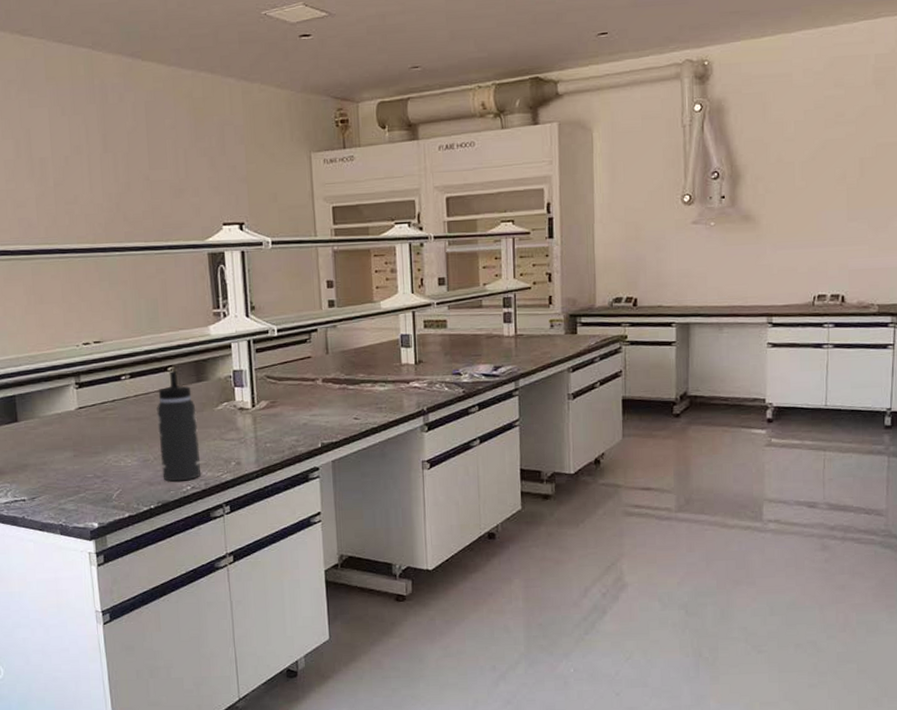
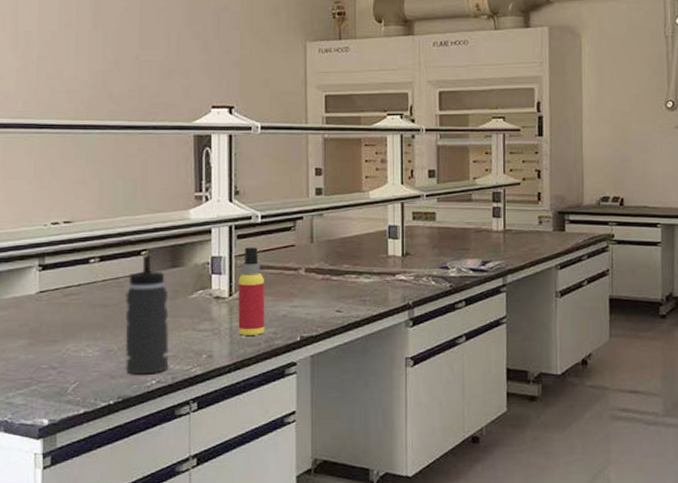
spray bottle: none [260,360,288,444] -> present [238,247,265,336]

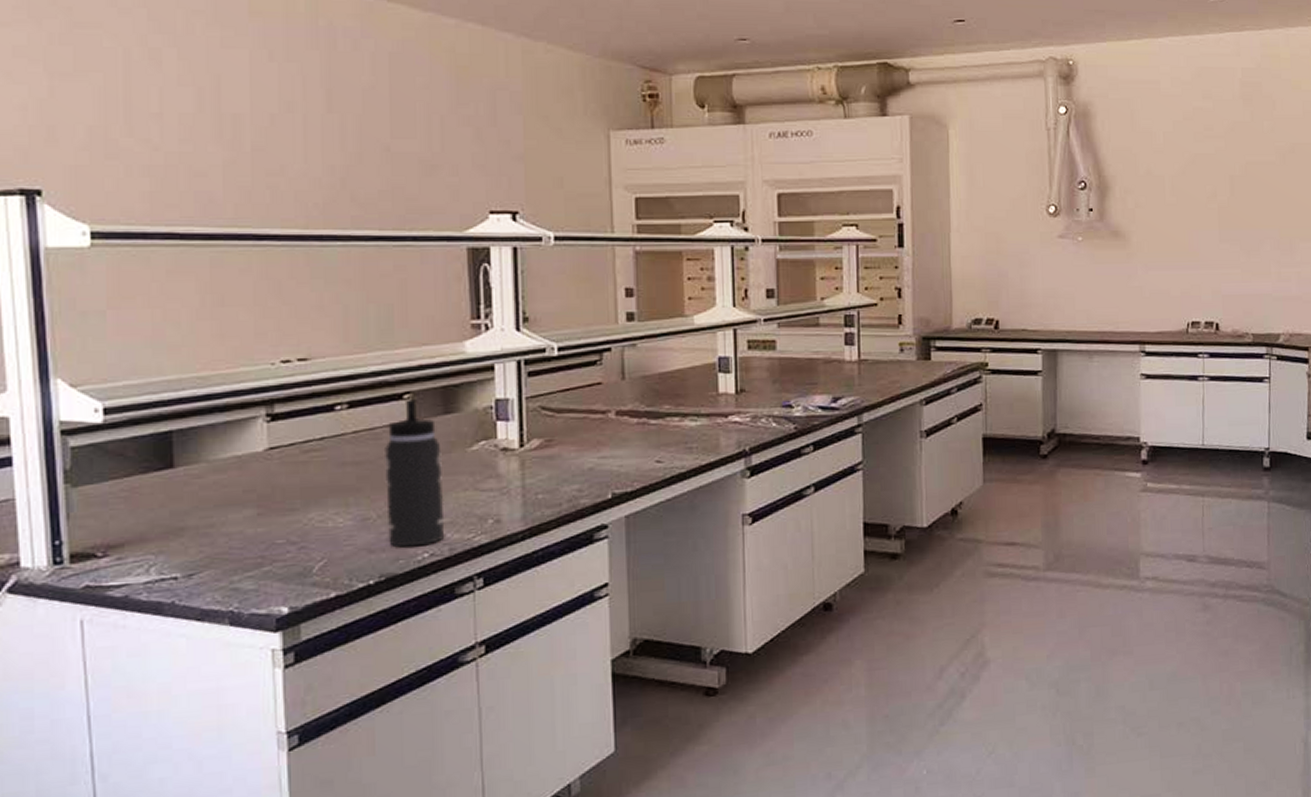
spray bottle: present [238,247,265,336] -> none [531,386,567,495]

